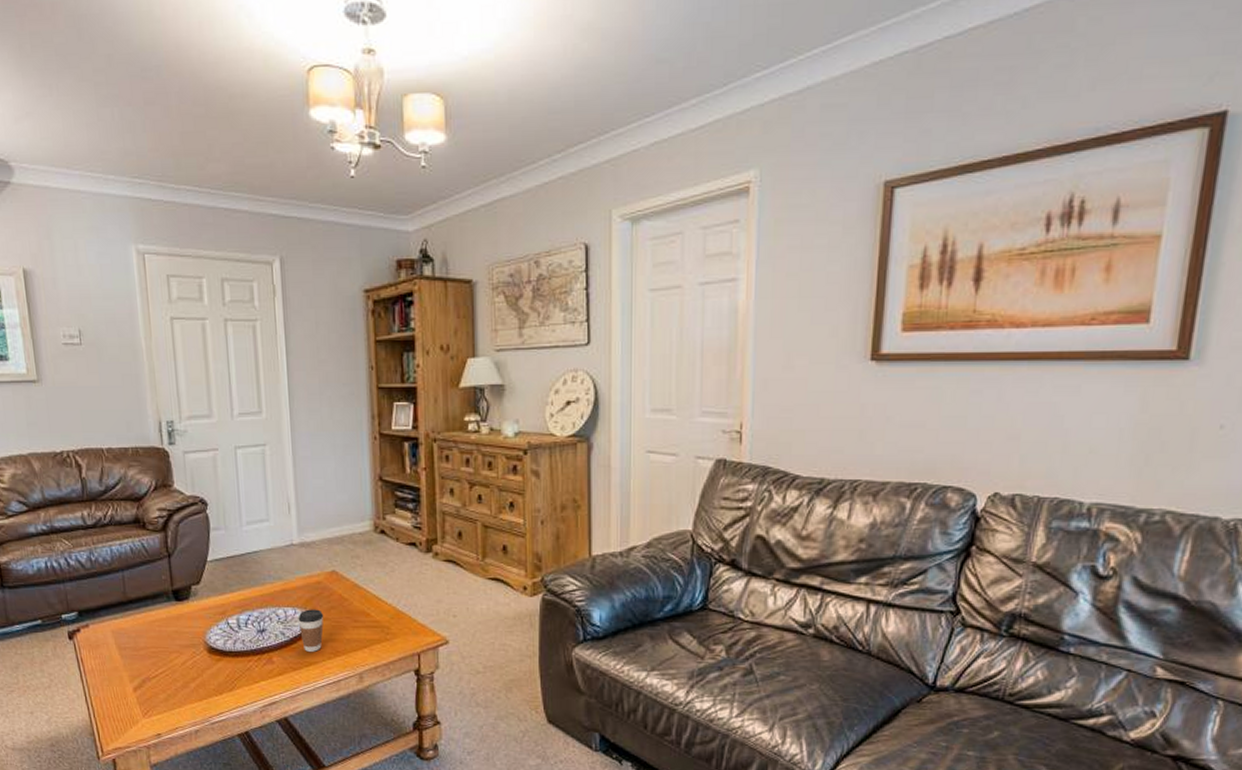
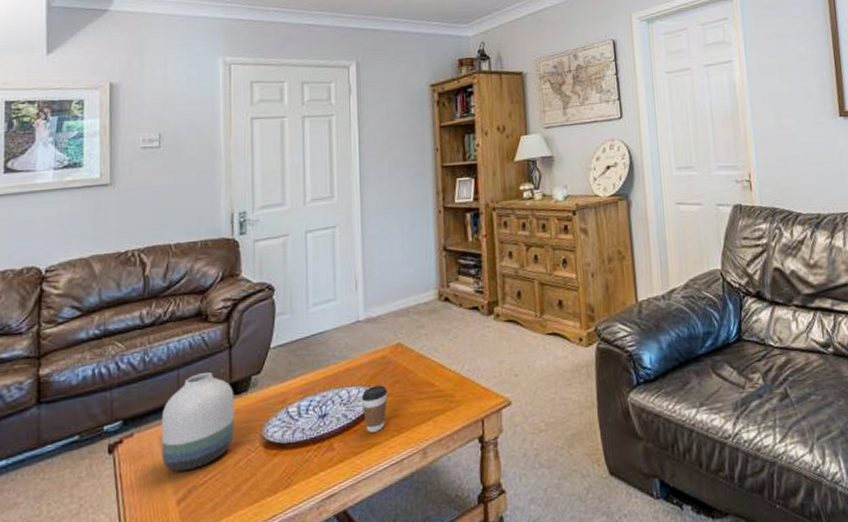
vase: none [112,578,180,664] -> present [161,372,234,472]

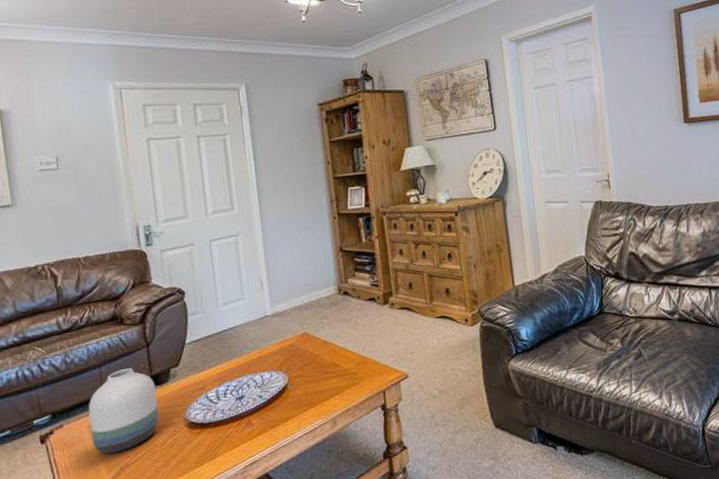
coffee cup: present [361,385,388,433] -> none [274,369,298,409]

